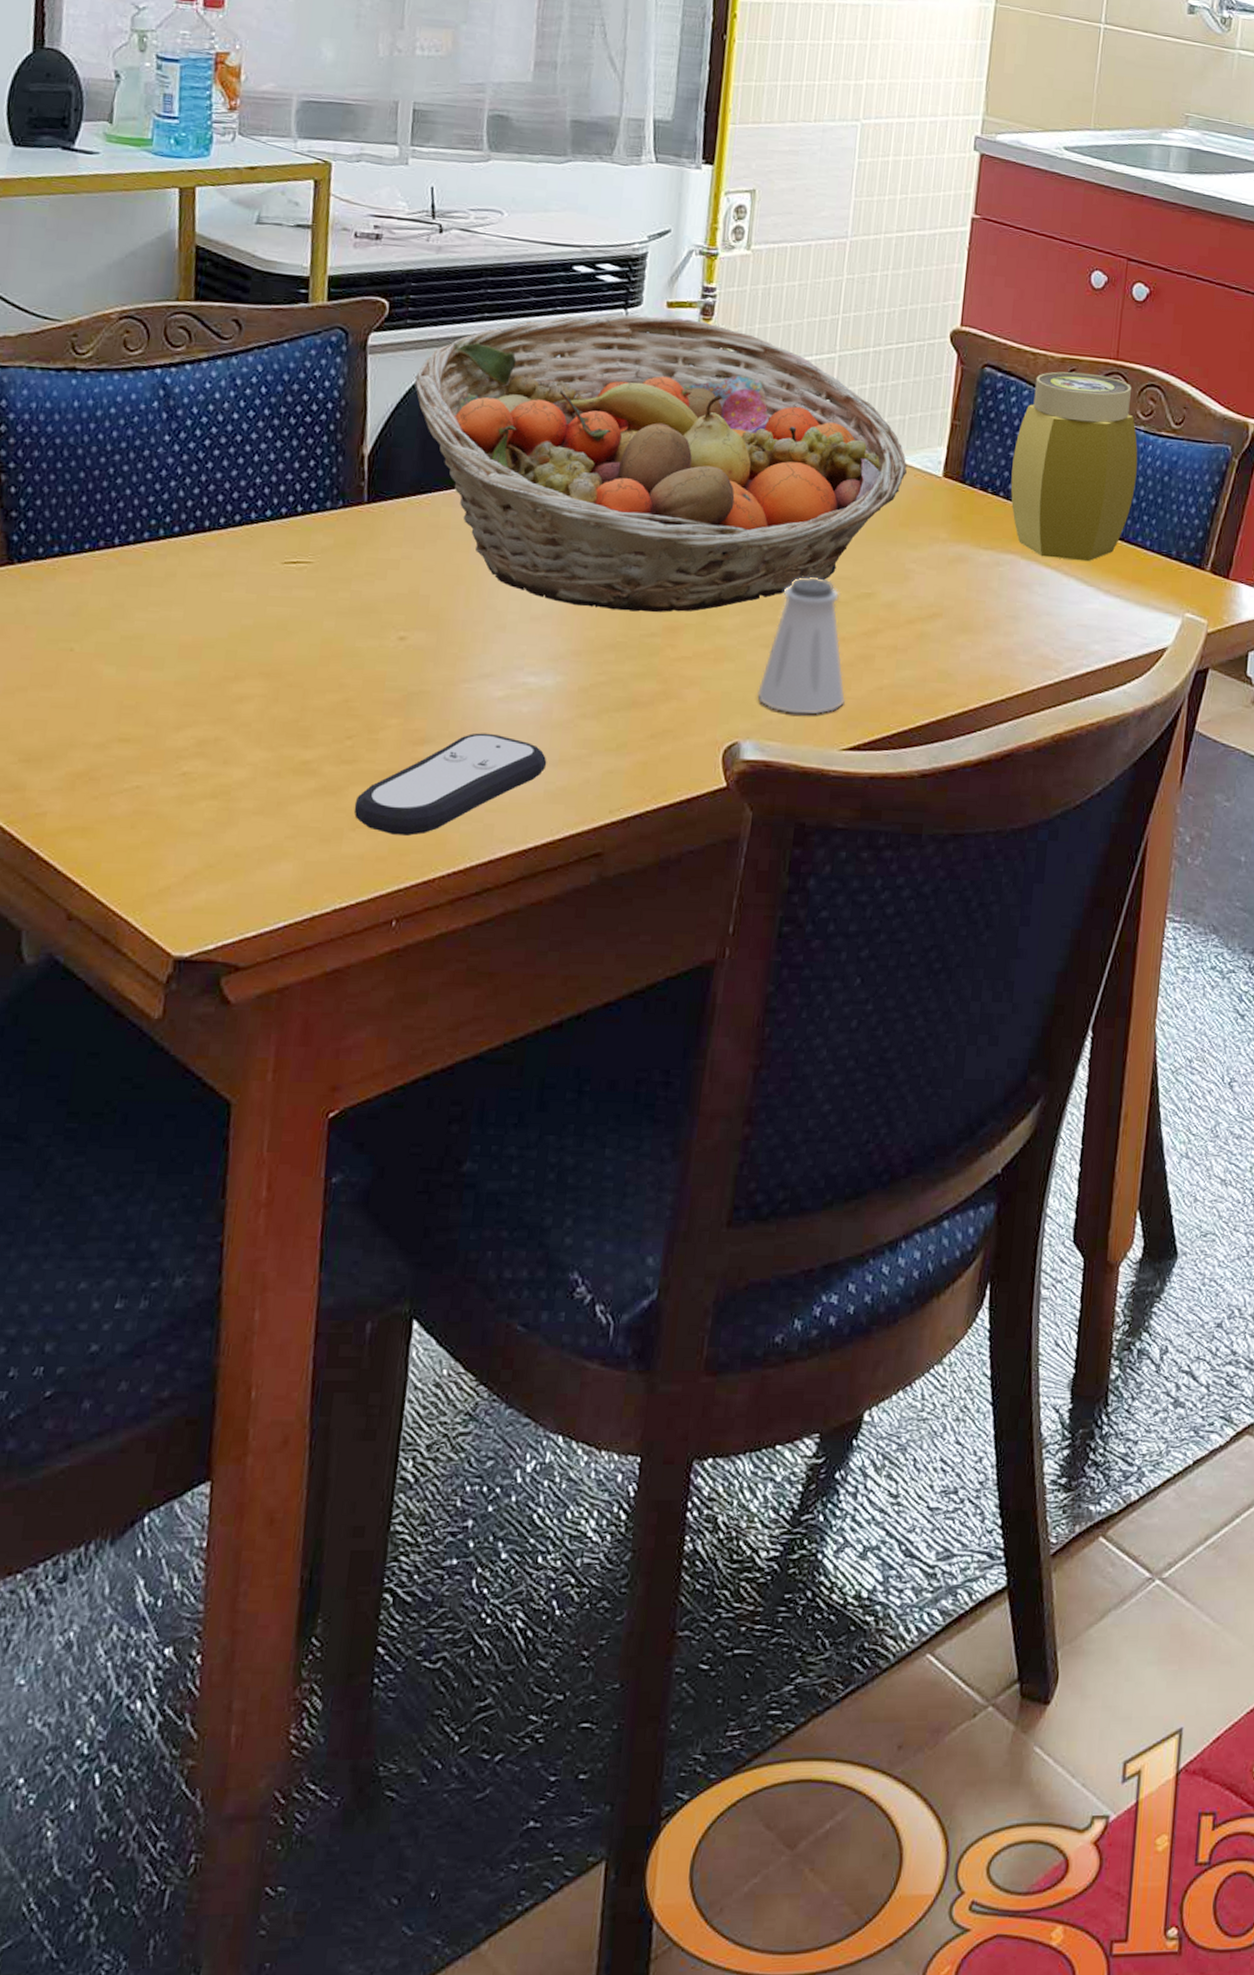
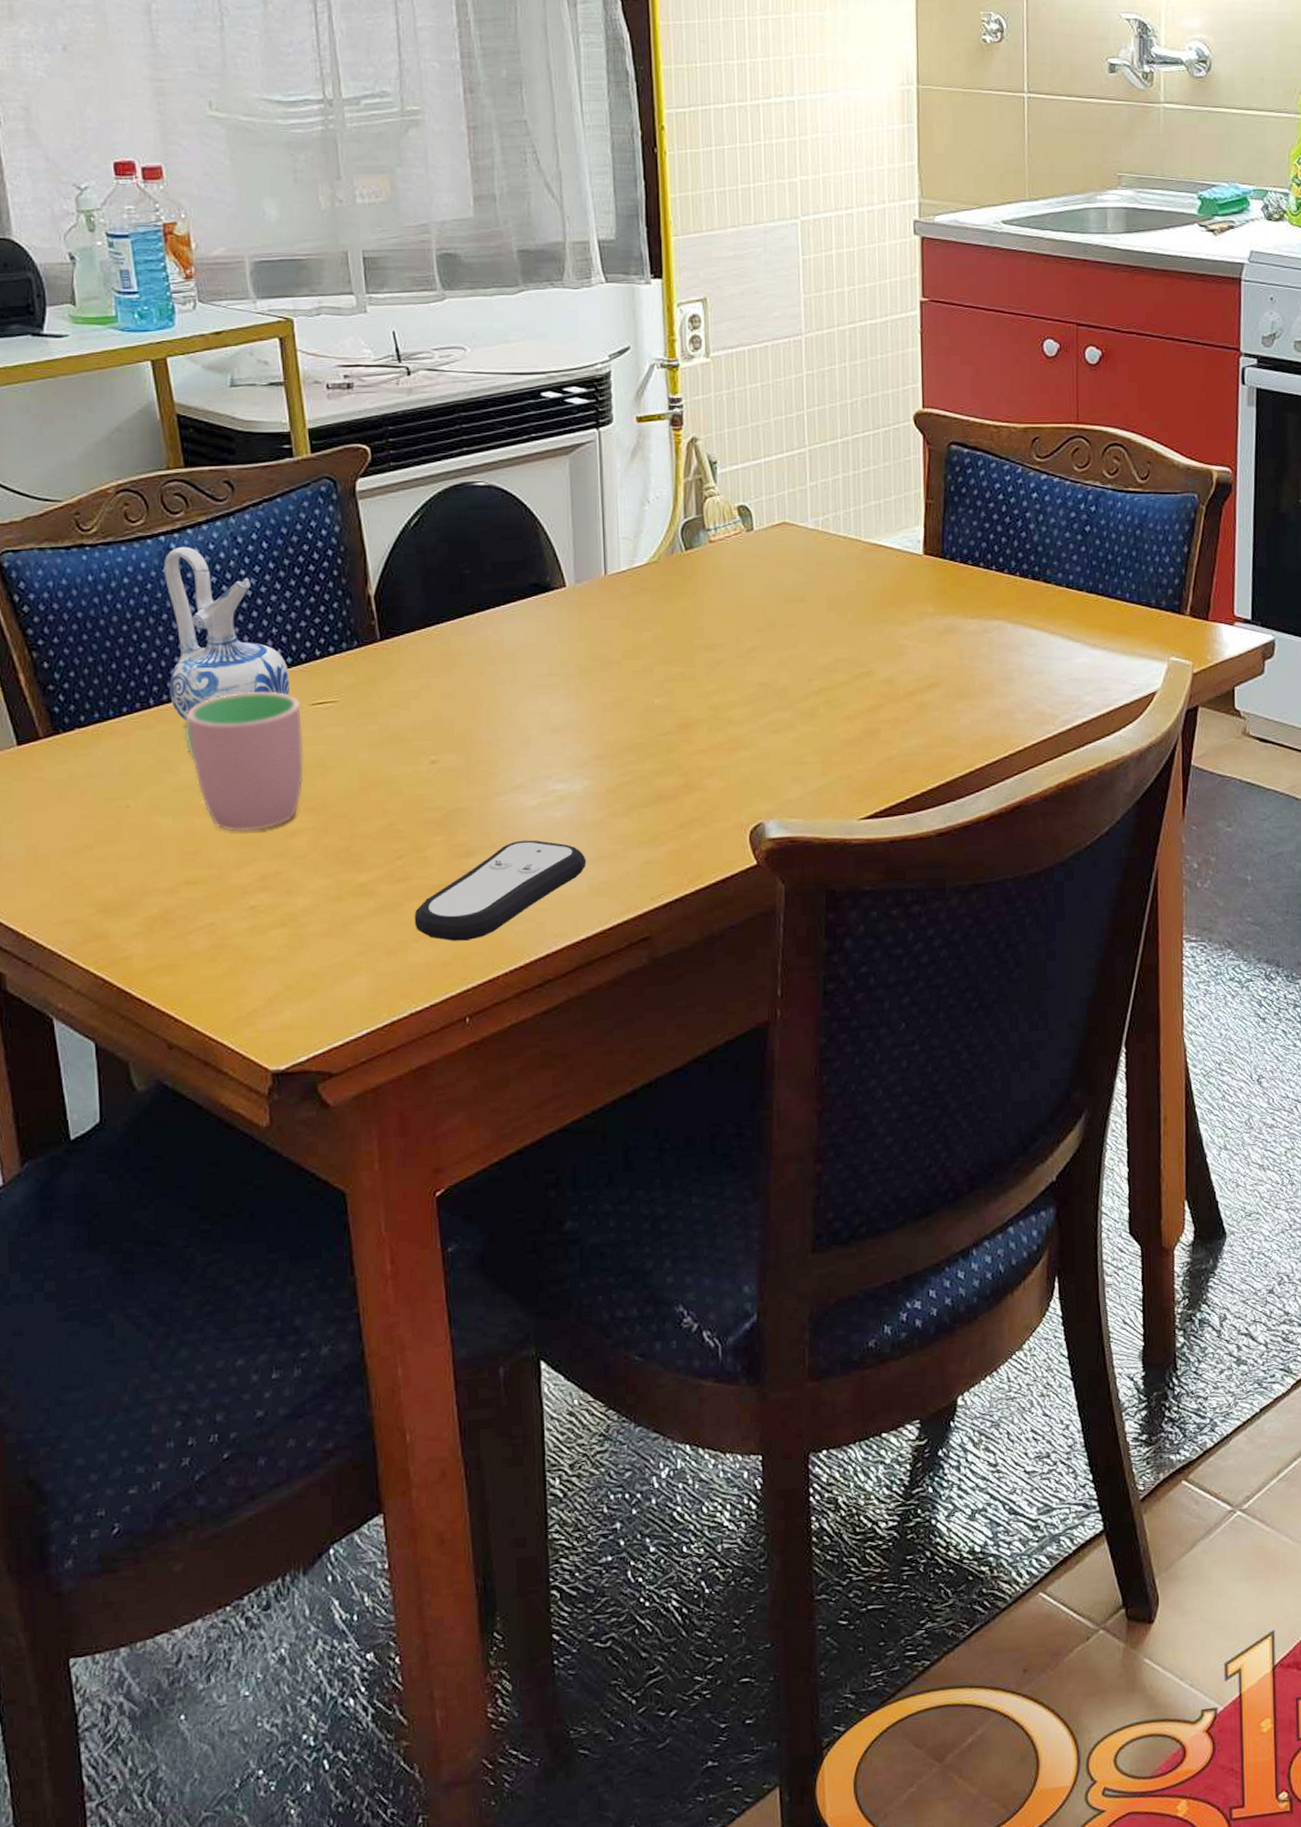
ceramic pitcher: none [136,381,266,566] -> present [163,546,291,721]
cup: none [144,542,273,692] -> present [184,692,304,832]
fruit basket: present [415,314,907,613] -> none [407,430,888,714]
saltshaker: present [757,577,846,715] -> none [774,663,858,791]
jar: present [1010,371,1138,562] -> none [988,439,1109,620]

